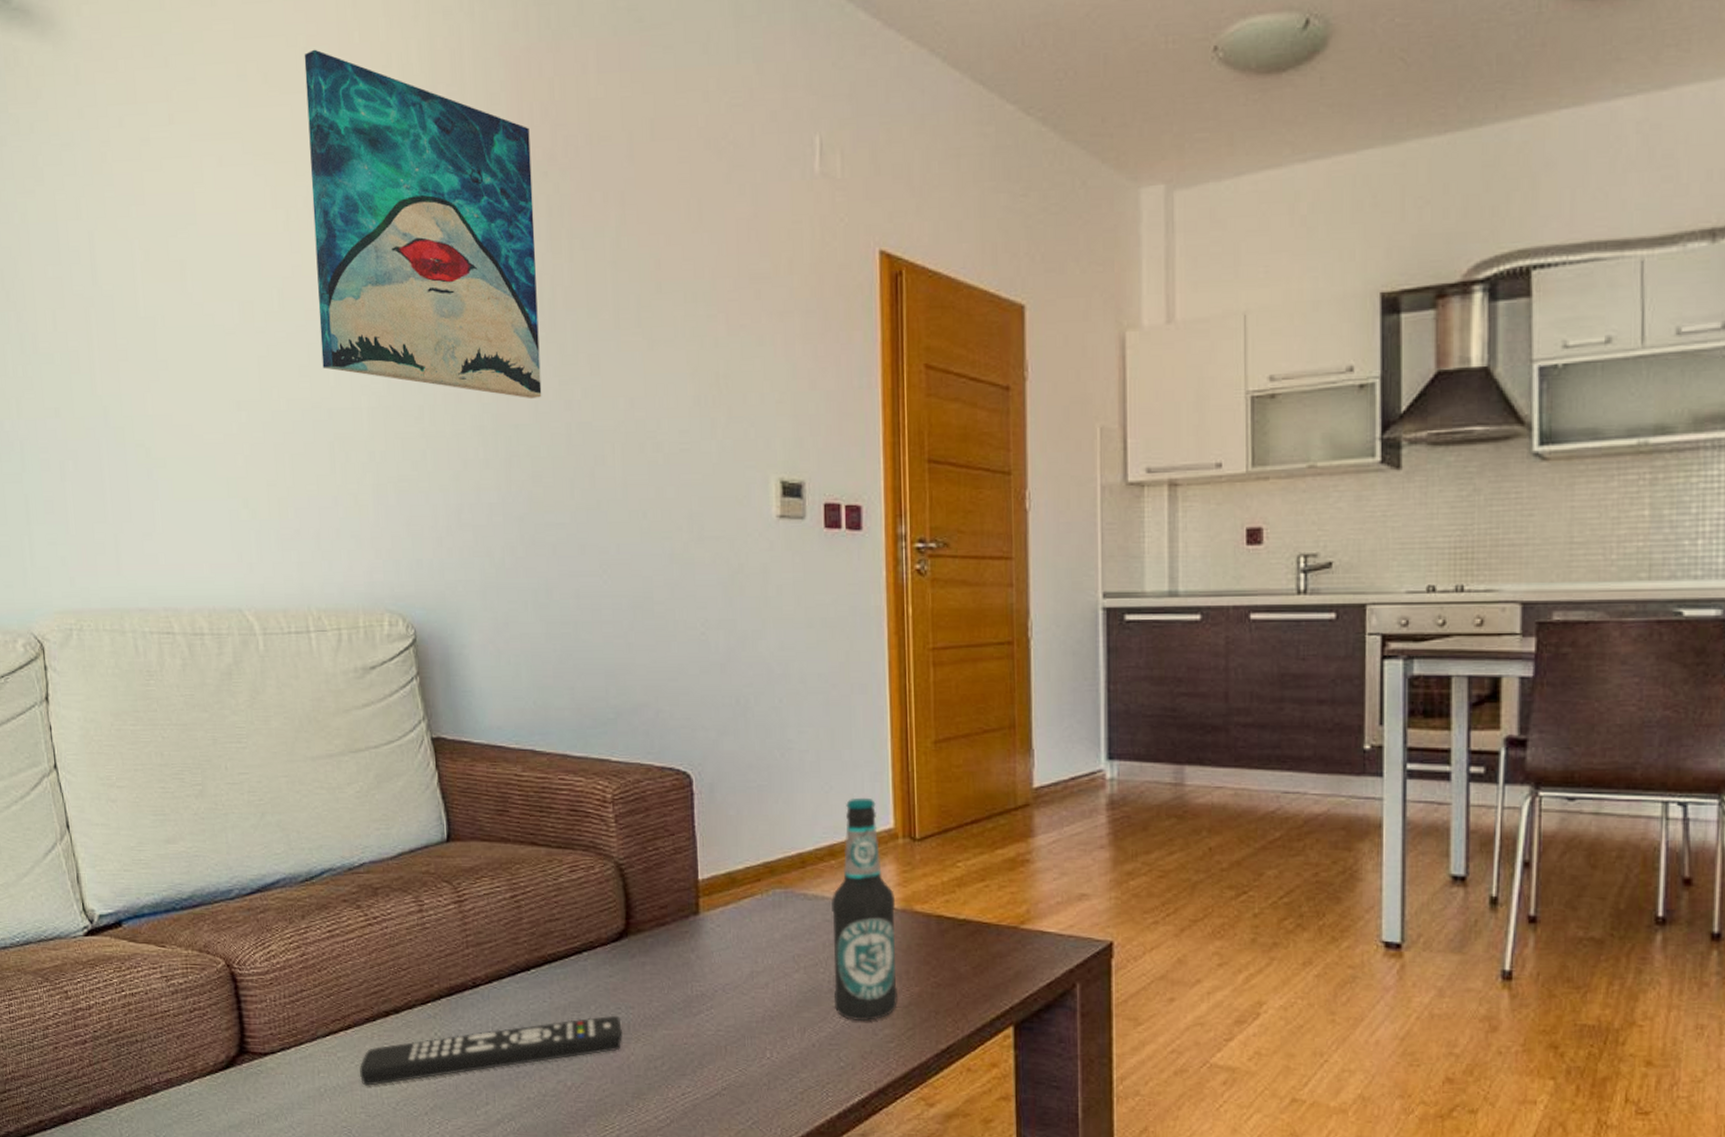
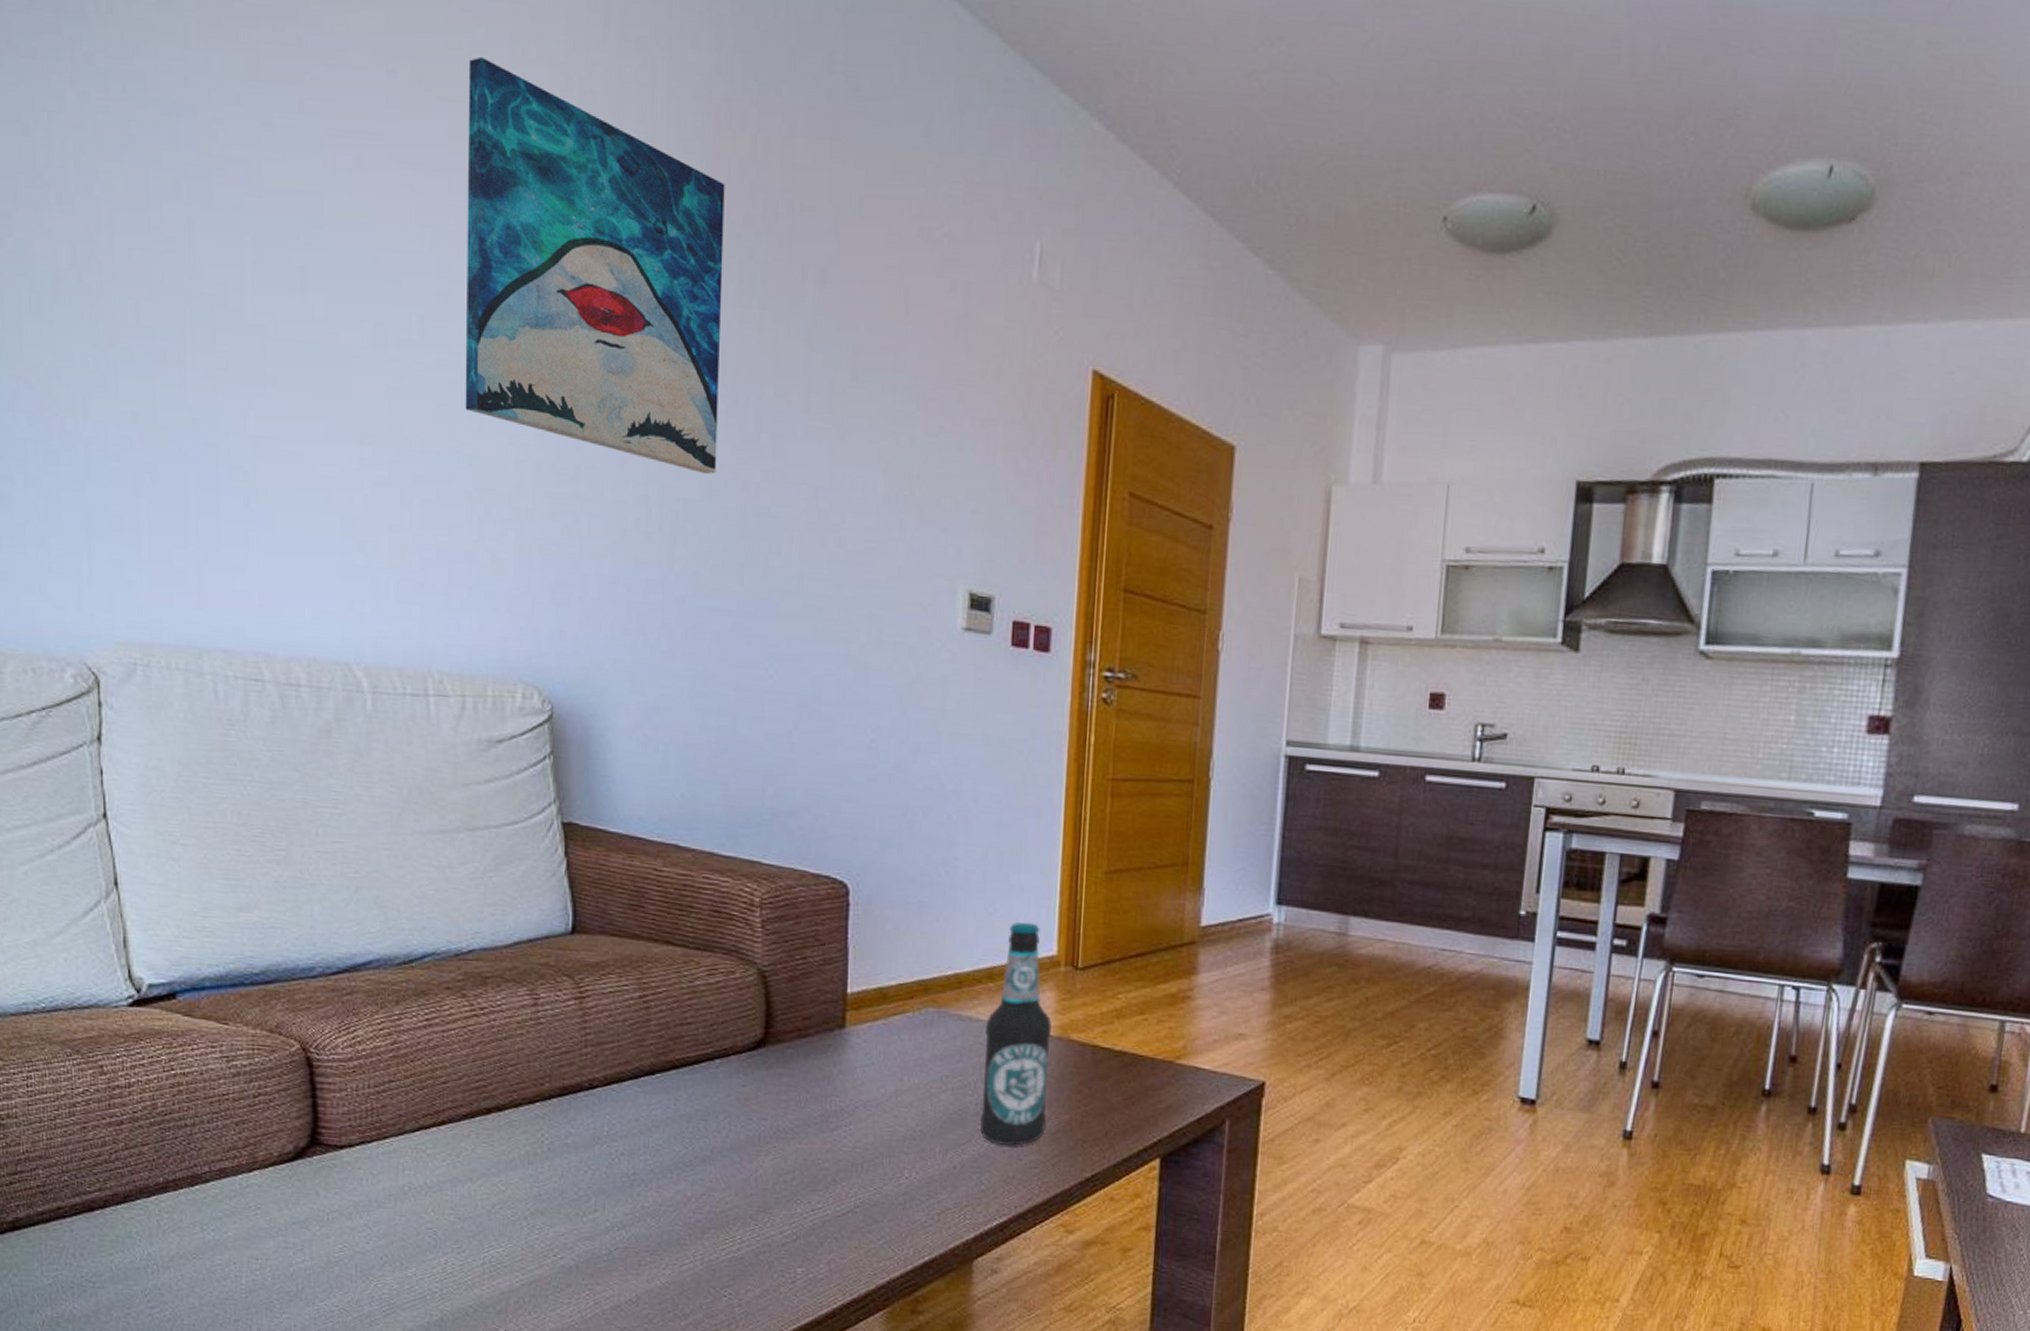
remote control: present [360,1015,622,1086] -> none [452,1125,752,1187]

